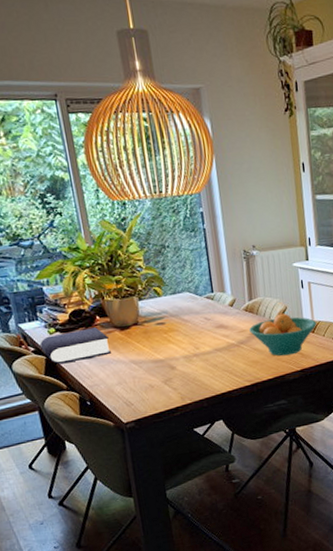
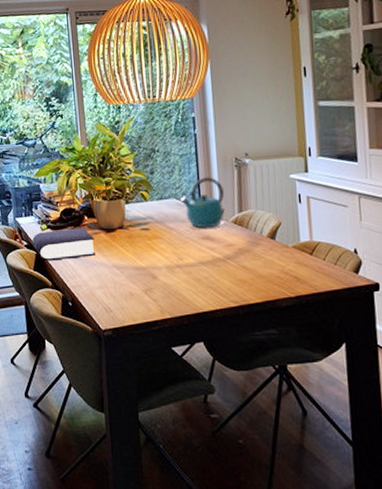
kettle: none [192,269,236,318] -> present [179,177,224,229]
fruit bowl: present [249,313,317,356] -> none [238,229,317,278]

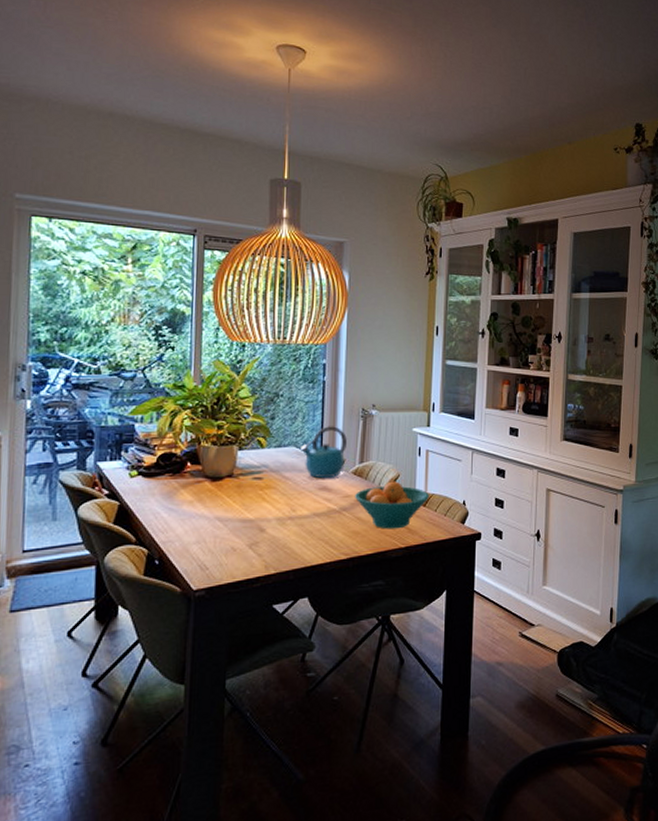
book: present [32,227,95,261] -> none [116,475,196,513]
fruit bowl: none [238,229,317,278] -> present [355,481,430,529]

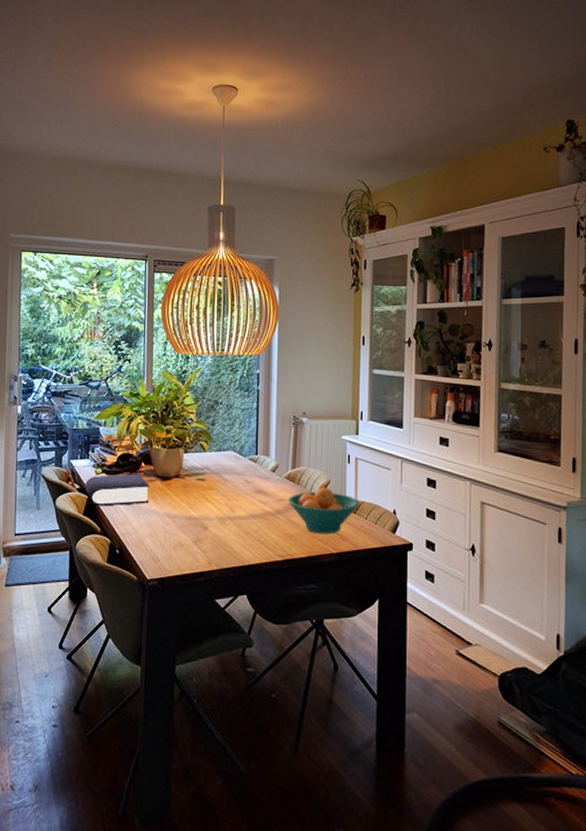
book: none [116,475,196,513] -> present [85,474,149,506]
kettle: present [299,426,347,479] -> none [237,432,280,482]

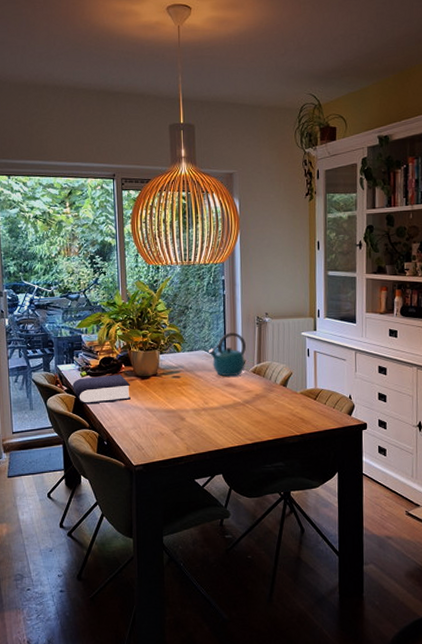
kettle: none [237,432,280,482] -> present [208,332,246,377]
fruit bowl: present [288,487,360,534] -> none [255,378,320,419]

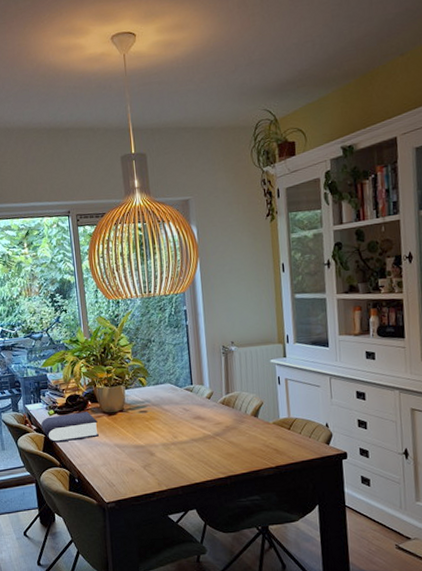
kettle: present [208,332,246,377] -> none [173,363,213,409]

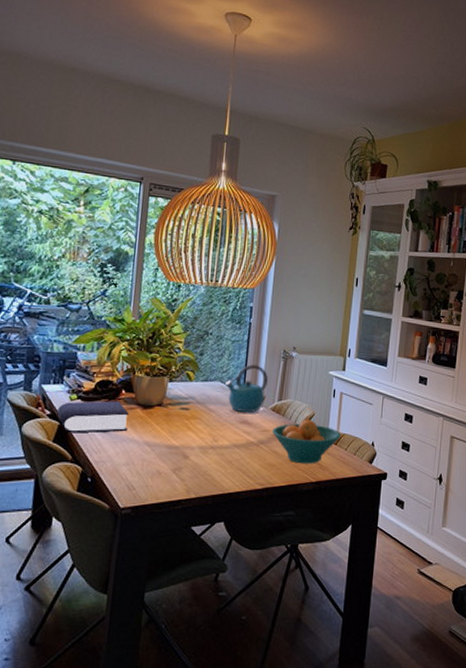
kettle: none [173,363,213,409] -> present [224,364,268,413]
fruit bowl: none [225,408,294,451] -> present [272,419,342,464]

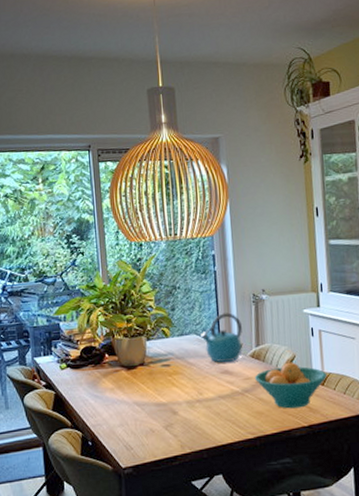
book: present [57,401,129,433] -> none [51,365,116,401]

